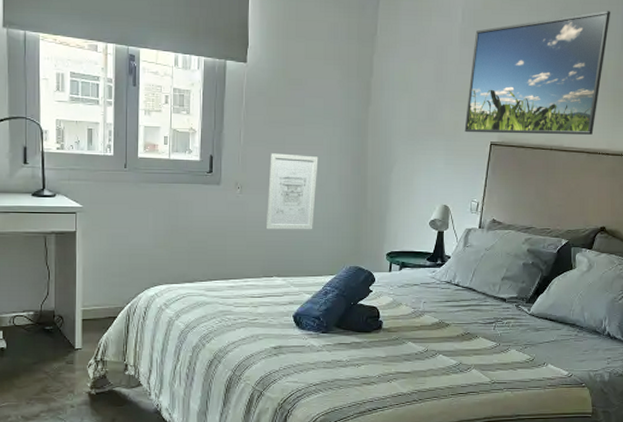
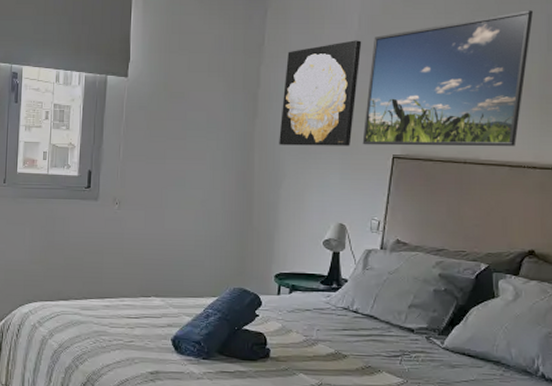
wall art: present [265,153,318,230] -> none [144,168,201,248]
wall art: none [390,33,465,134] -> present [279,40,362,146]

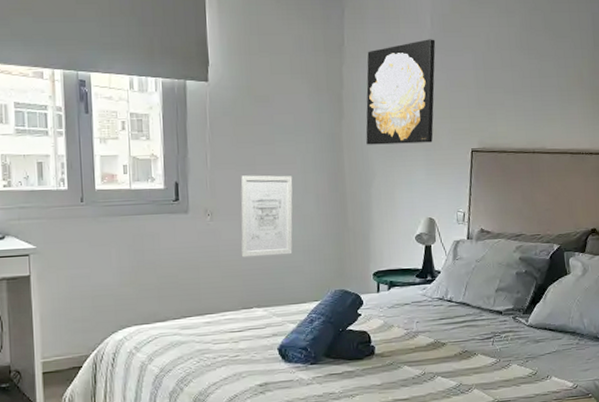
wall art: none [144,168,201,248] -> present [240,175,293,258]
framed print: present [362,10,534,147] -> none [443,9,581,141]

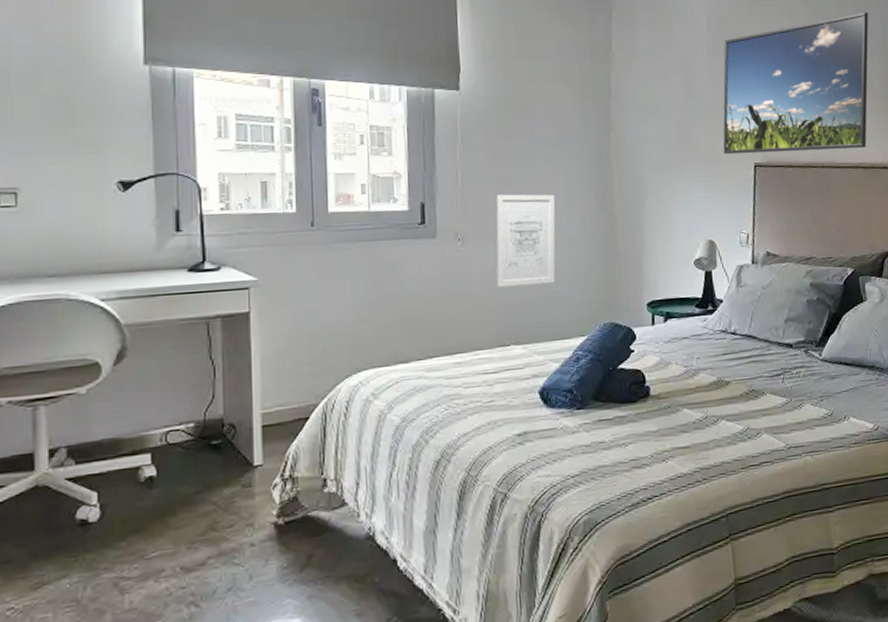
wall art: present [366,39,436,145] -> none [637,44,713,160]
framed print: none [443,9,581,141] -> present [723,12,869,155]

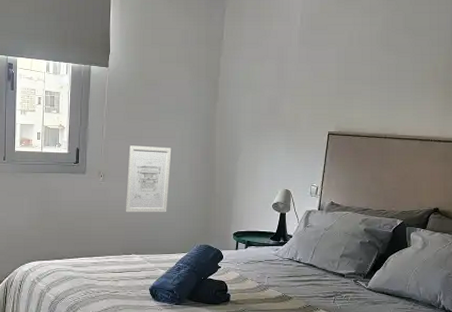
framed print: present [723,12,869,155] -> none [304,10,441,124]

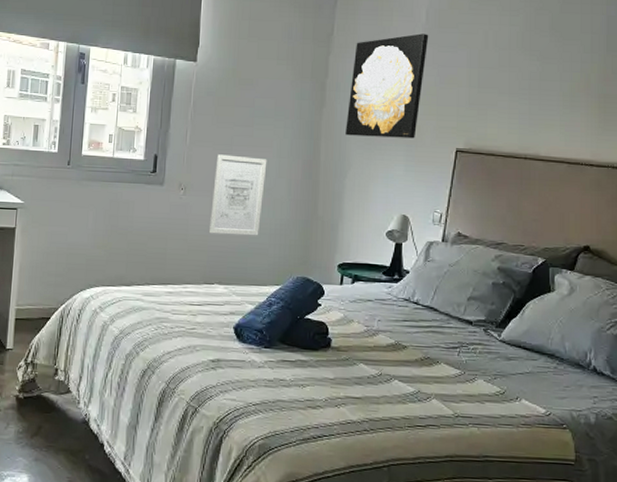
wall art: none [236,35,303,125] -> present [345,33,429,139]

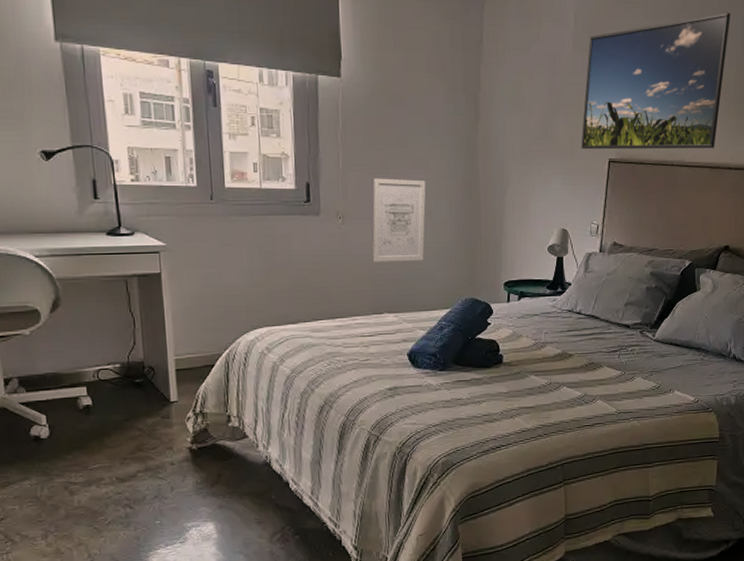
wall art: present [345,33,429,139] -> none [502,40,578,151]
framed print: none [427,11,595,143] -> present [581,13,731,150]

